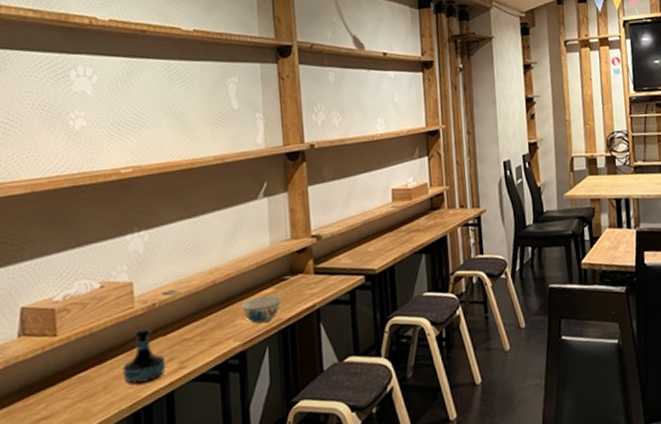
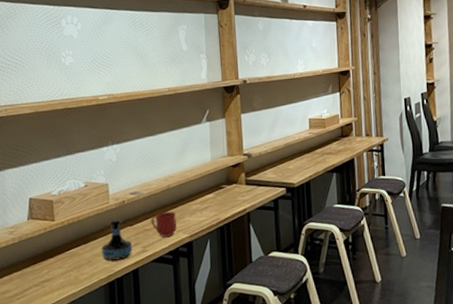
mug: none [191,313,225,348] -> present [151,211,177,237]
bowl: present [241,295,283,324] -> none [189,200,221,221]

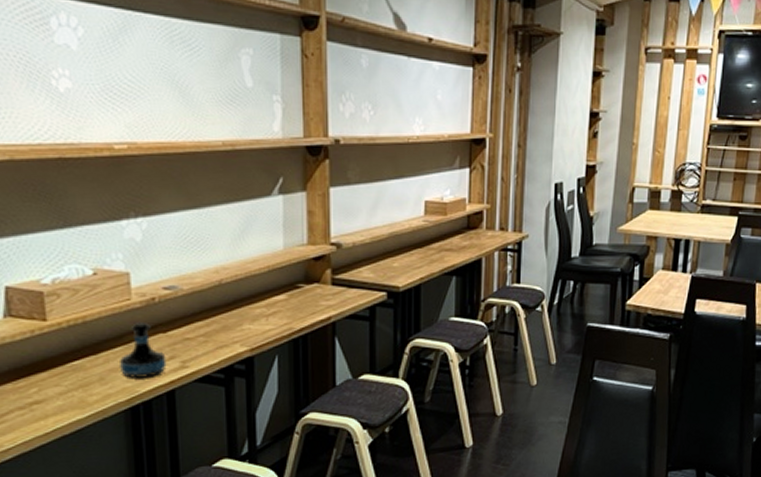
mug: present [151,211,177,237] -> none [193,315,231,350]

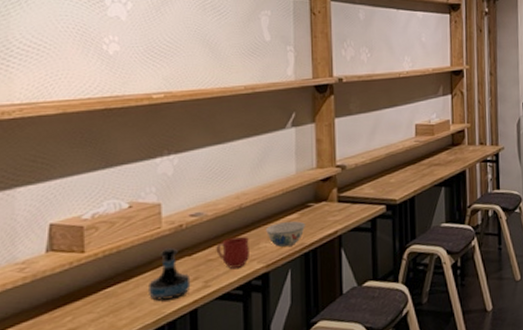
mug: none [193,315,231,350] -> present [216,236,249,269]
bowl: none [250,303,296,330] -> present [266,221,306,247]

